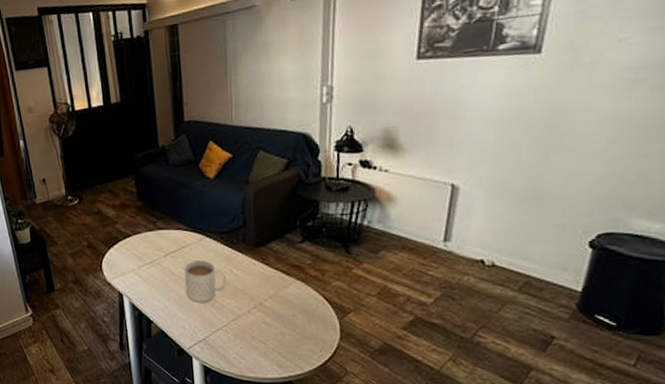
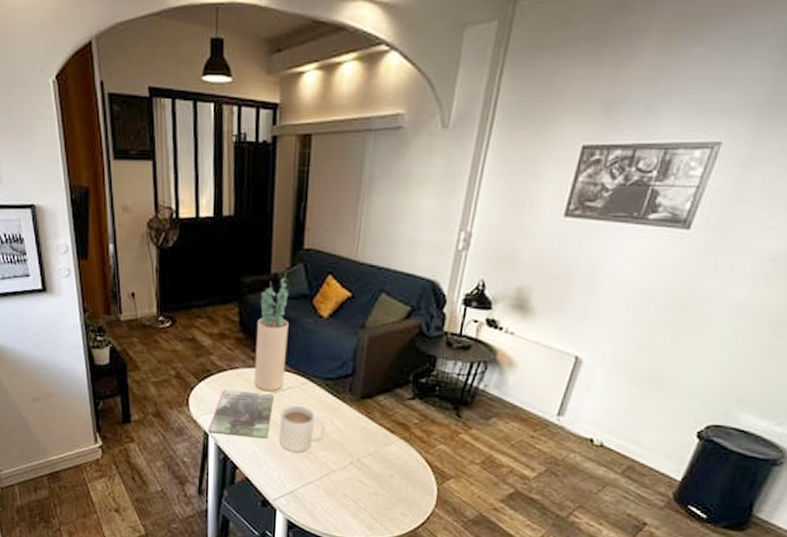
magazine: none [122,252,176,293] -> present [208,389,273,439]
vase: none [152,144,184,251] -> present [254,272,289,392]

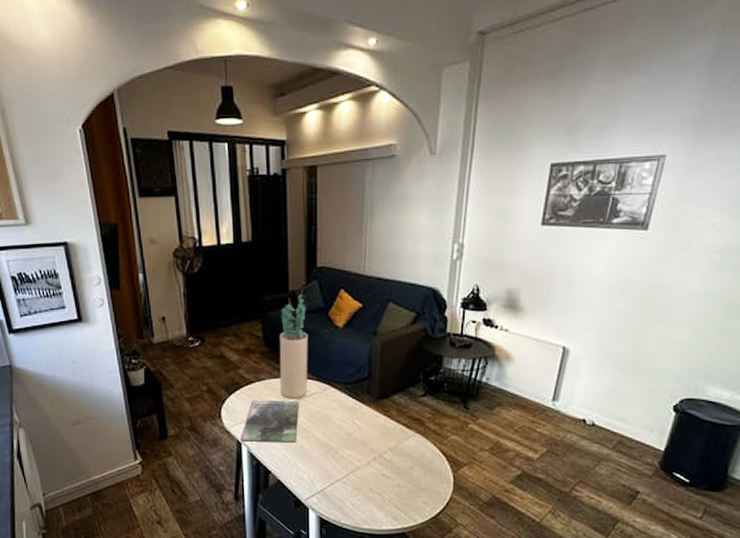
mug: present [280,405,325,452] -> none [307,409,348,453]

